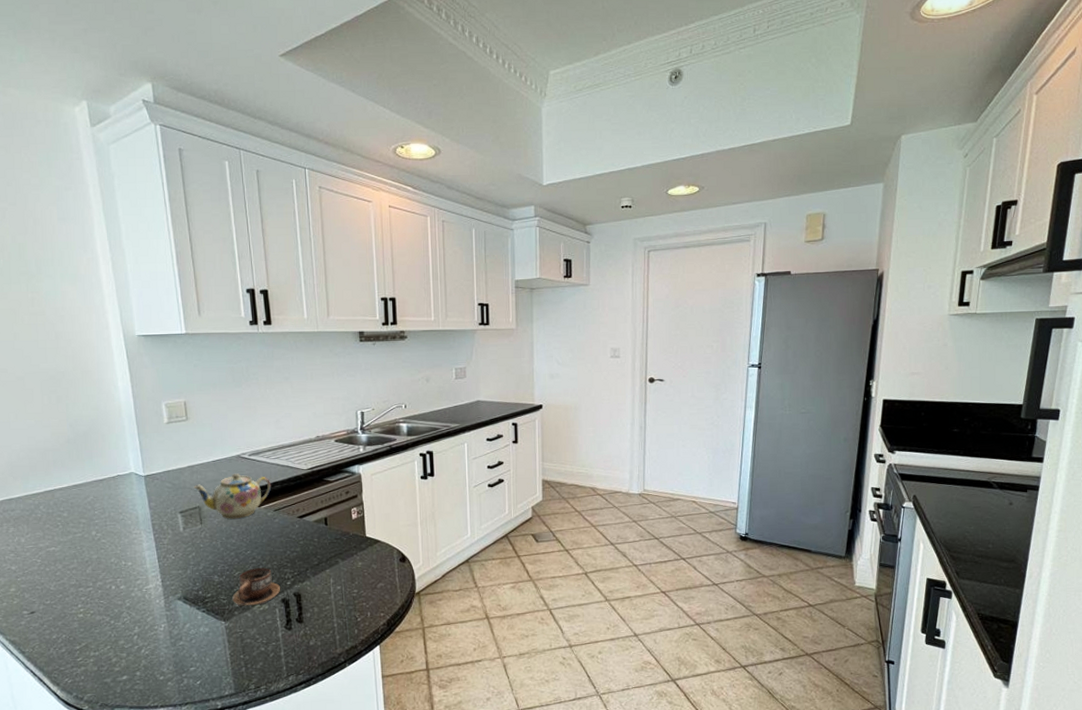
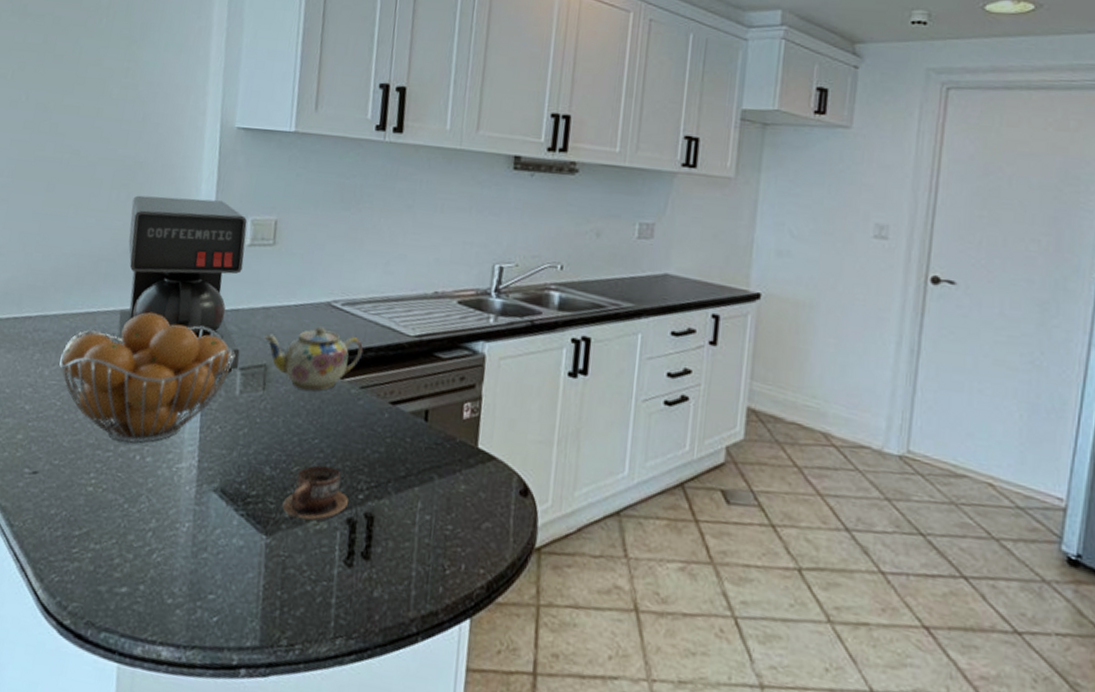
fruit basket: none [32,484,174,579] -> present [59,312,235,444]
coffee maker: none [62,393,177,517] -> present [117,195,247,373]

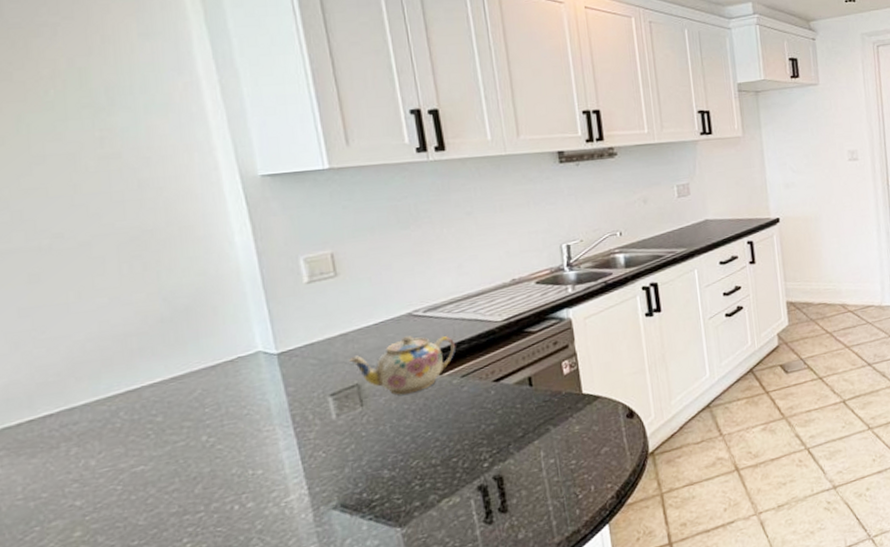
fruit basket: present [59,312,235,444] -> none [107,367,322,501]
coffee maker: present [117,195,247,373] -> none [151,248,327,411]
cup: present [281,465,349,523] -> none [408,450,476,505]

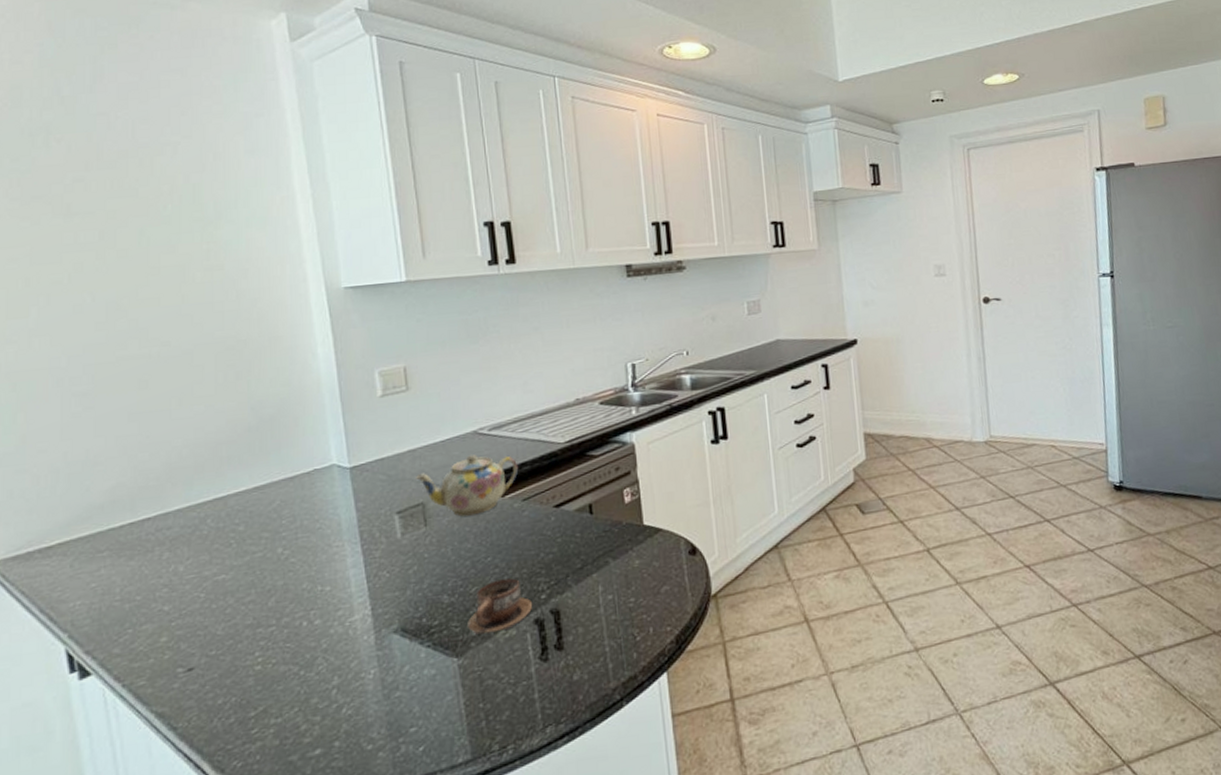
cup: none [408,450,476,505] -> present [466,578,533,635]

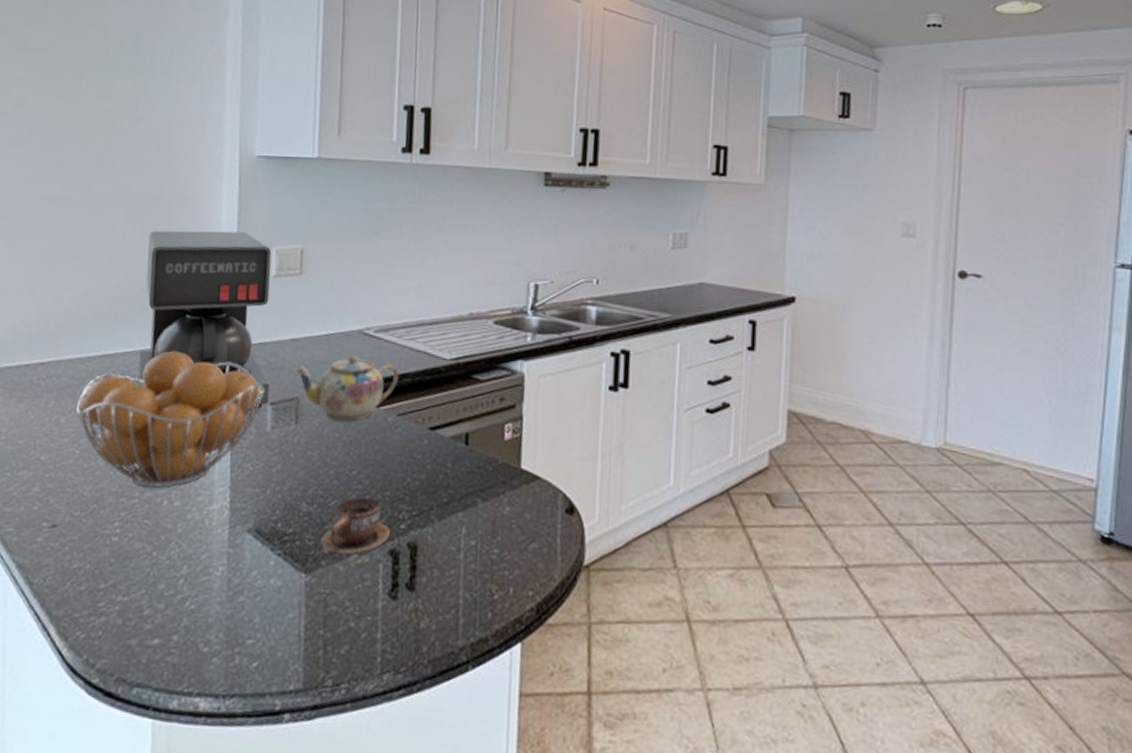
fruit basket: none [195,482,389,614] -> present [76,351,265,489]
coffee maker: none [243,360,394,522] -> present [138,230,272,408]

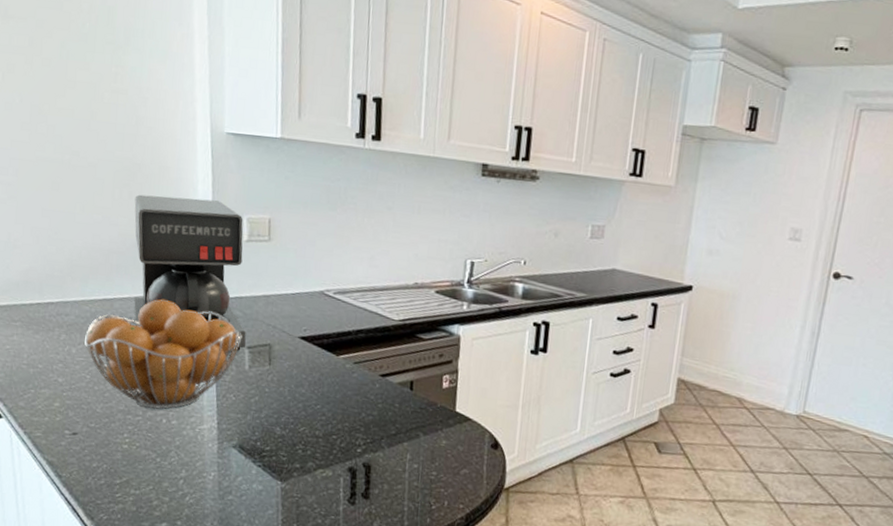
teapot: present [293,355,398,422] -> none [266,312,354,366]
cup: present [320,497,391,556] -> none [292,426,350,471]

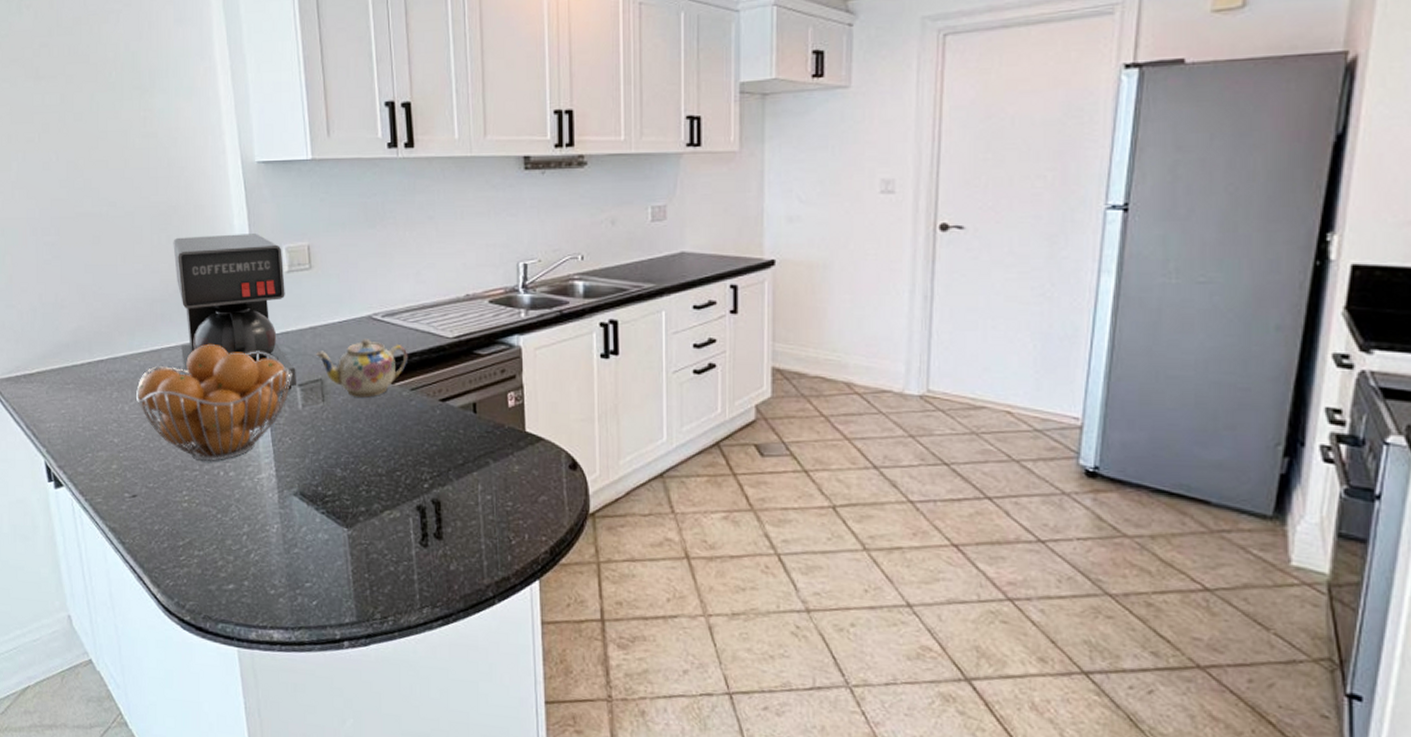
teapot: none [266,312,354,366] -> present [315,339,407,398]

